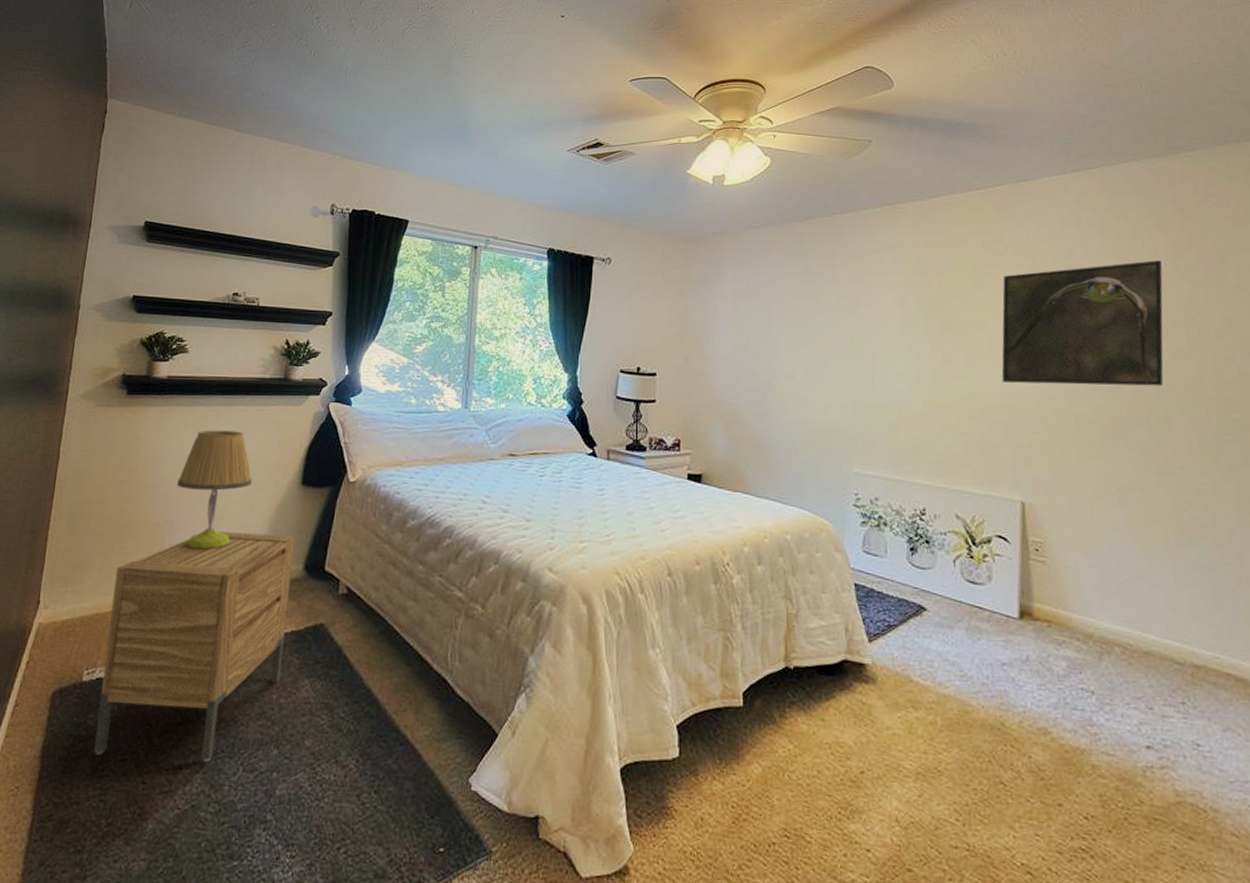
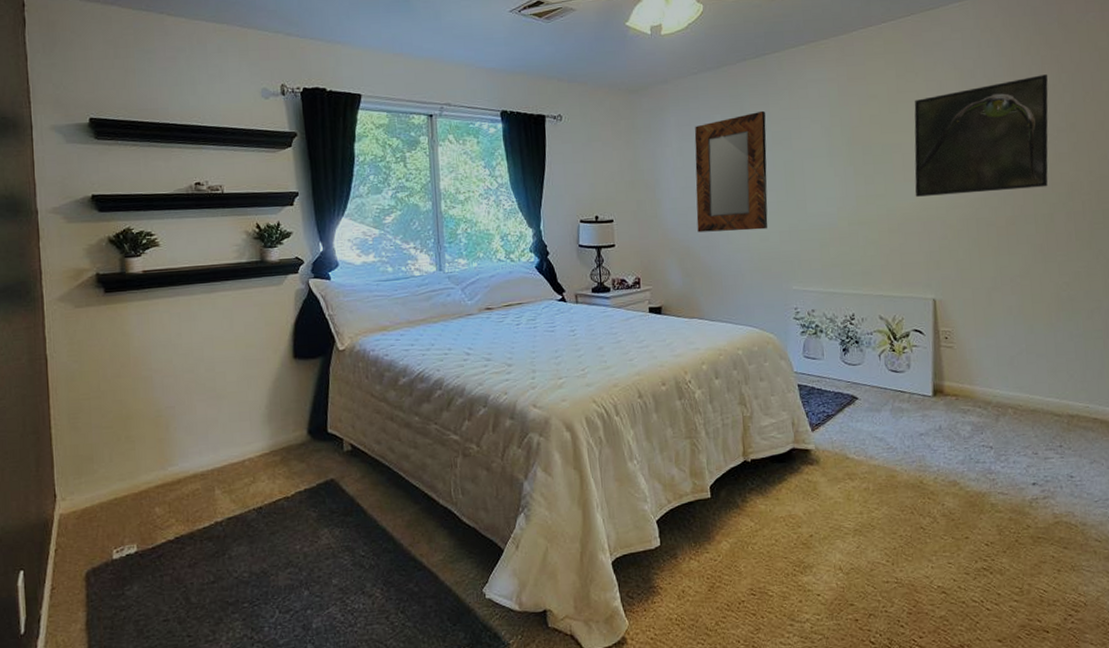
nightstand: present [94,532,295,763] -> none [126,405,301,620]
table lamp: present [176,430,252,550] -> none [171,315,245,429]
home mirror: none [748,272,832,401] -> present [694,110,768,233]

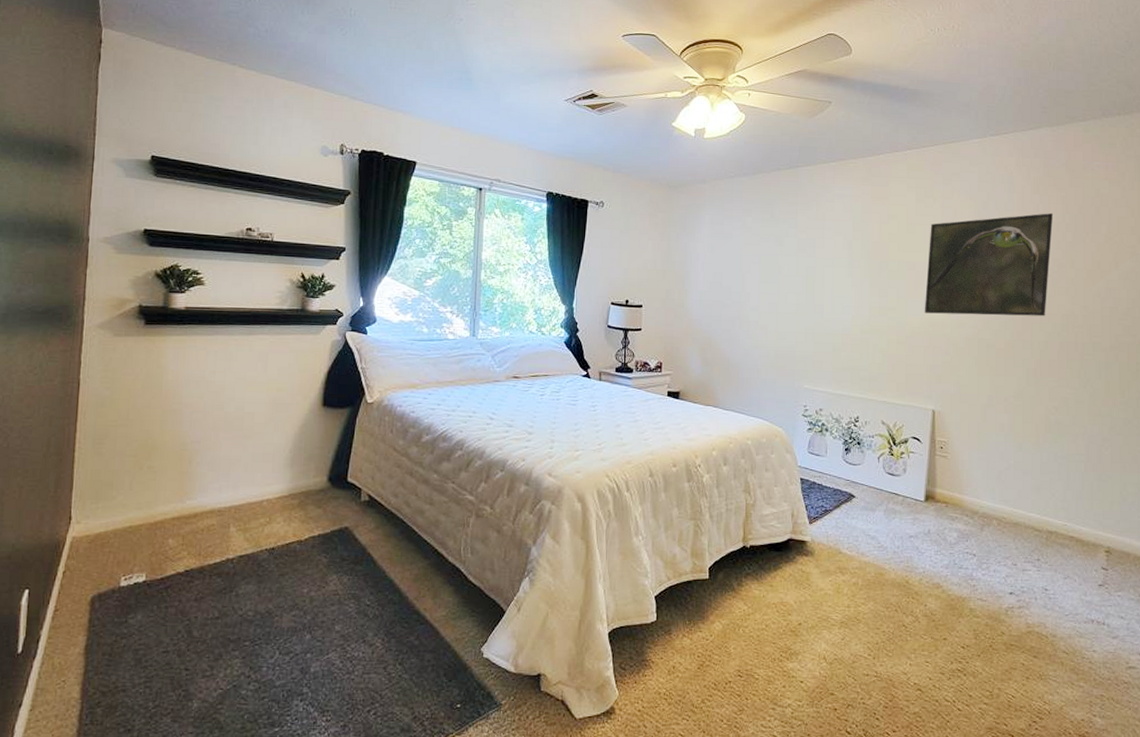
home mirror: present [694,110,768,233] -> none [720,218,793,329]

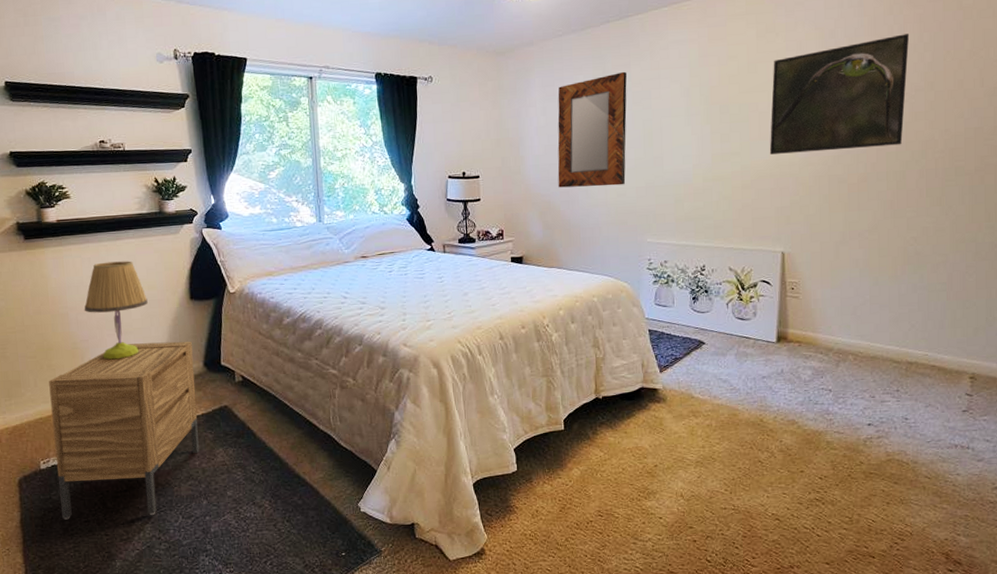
nightstand: none [136,450,318,649] -> present [49,341,199,520]
table lamp: none [200,357,275,466] -> present [84,261,148,360]
home mirror: none [720,218,793,329] -> present [557,71,627,188]

